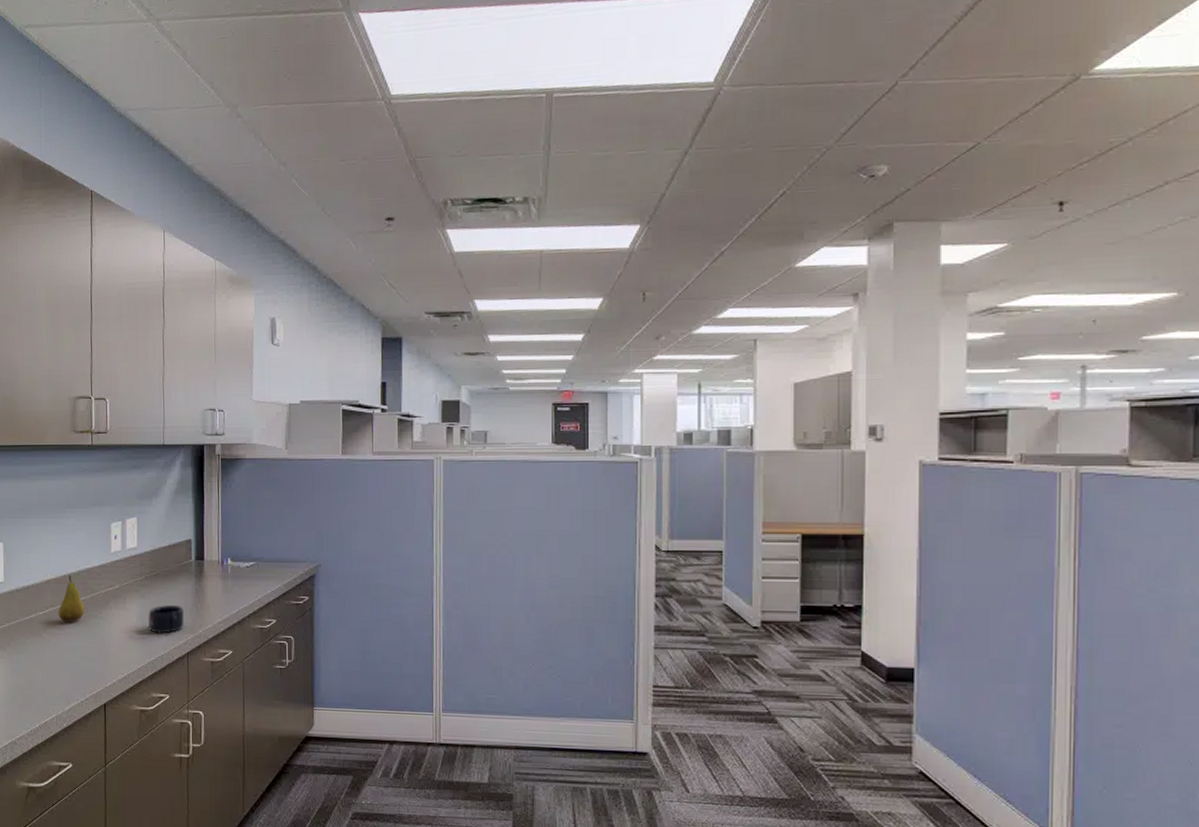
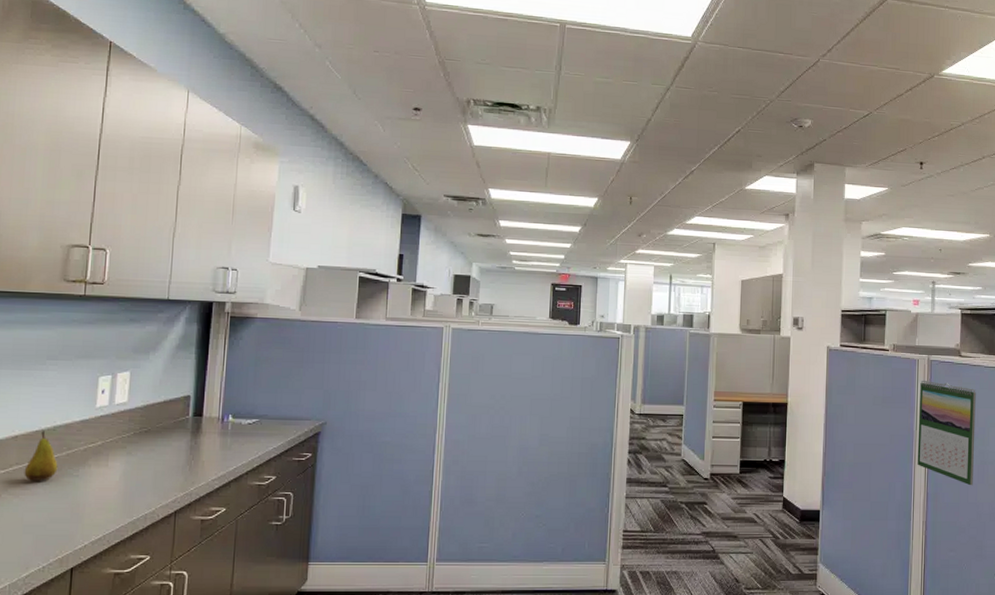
mug: present [148,605,184,634] -> none [133,462,175,492]
calendar: none [1061,501,1156,641] -> present [917,381,976,486]

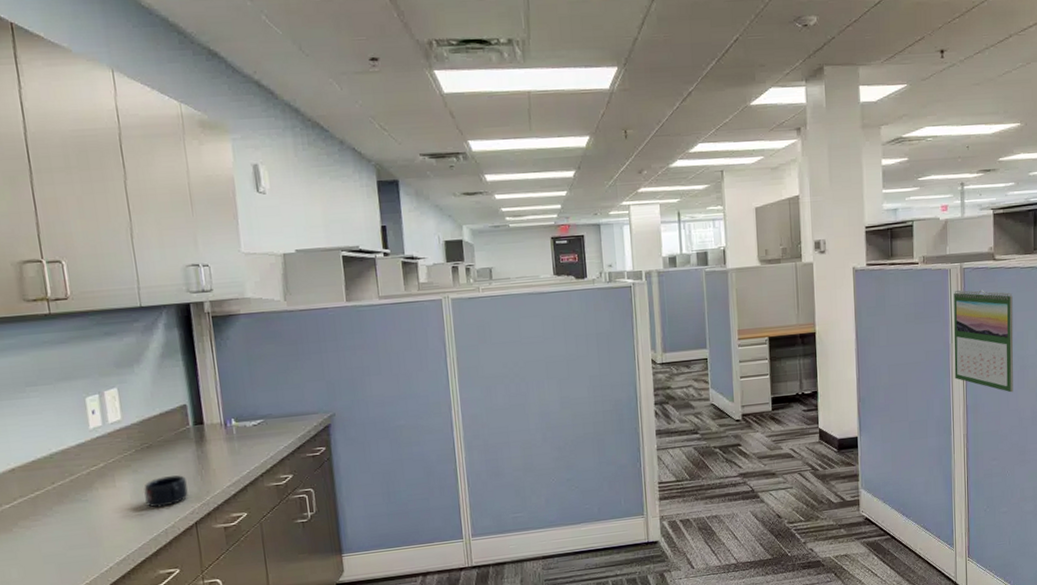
fruit: present [24,431,58,481] -> none [29,460,65,512]
mug: none [133,462,175,492] -> present [144,475,188,508]

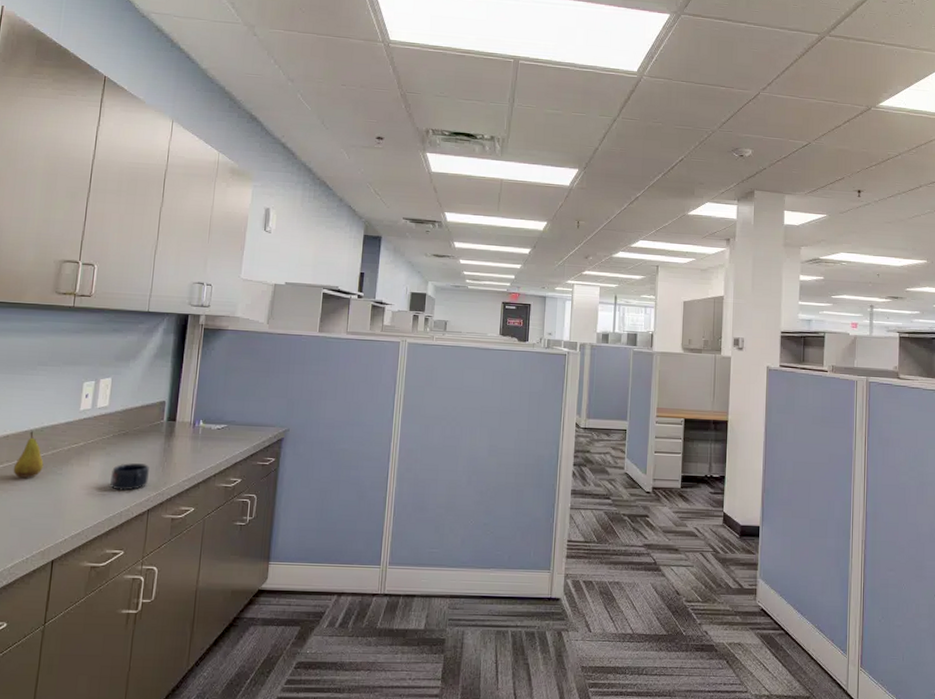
fruit: none [29,460,65,512] -> present [13,431,44,478]
calendar: present [953,290,1014,393] -> none [856,402,915,506]

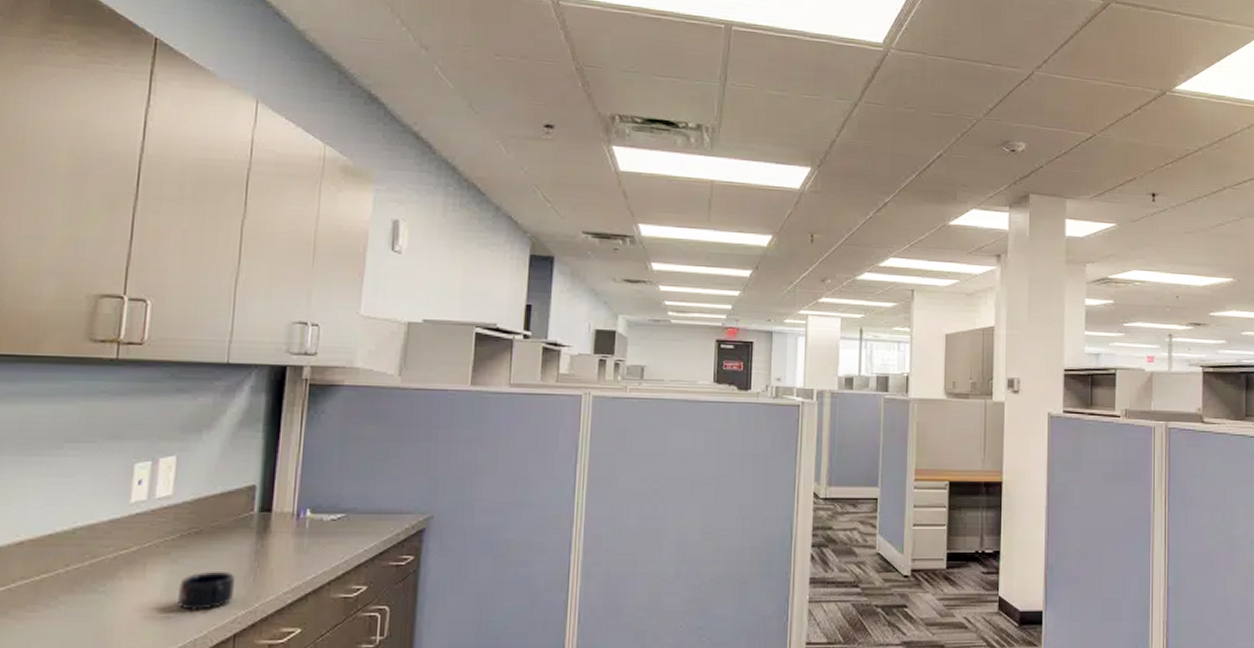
fruit: present [13,431,44,478] -> none [31,534,78,600]

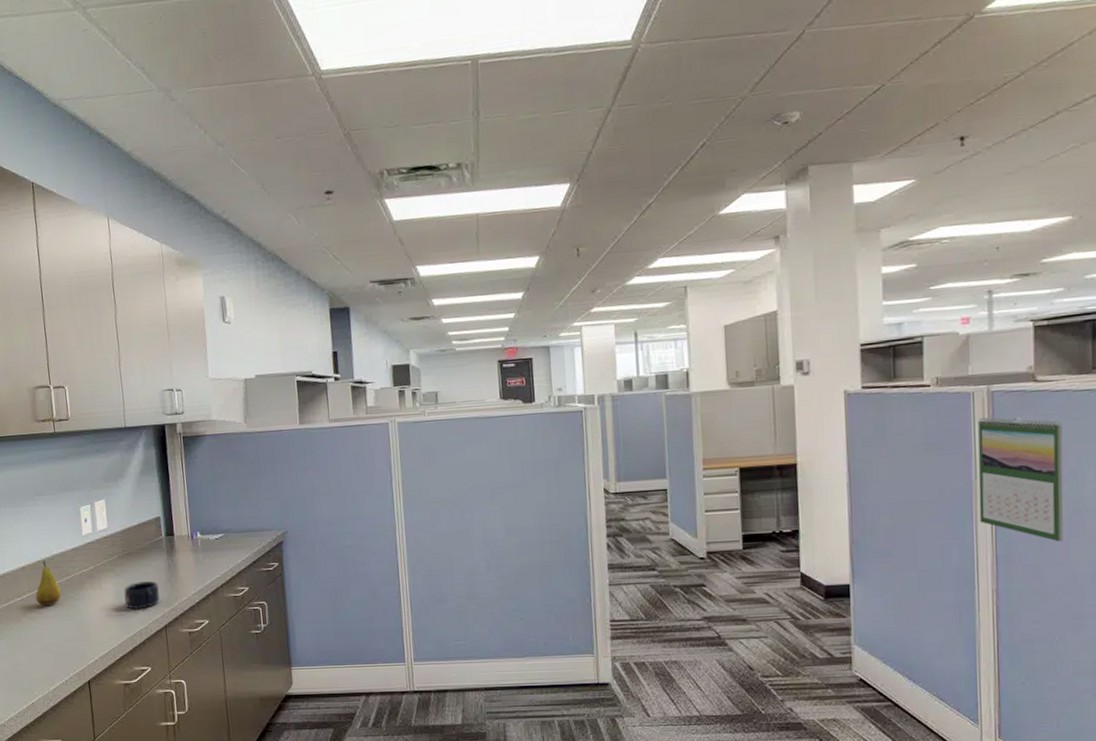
fruit: none [31,534,78,600] -> present [35,560,62,606]
calendar: none [1156,452,1222,577] -> present [978,417,1064,542]

